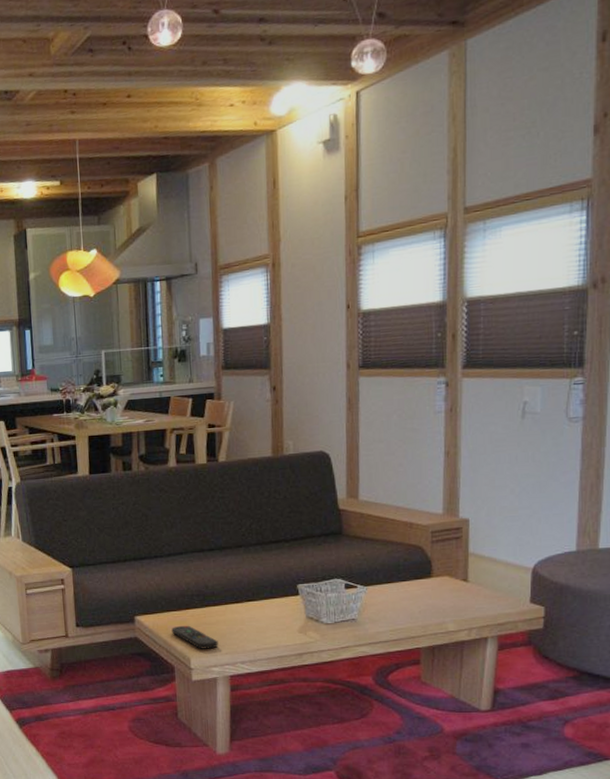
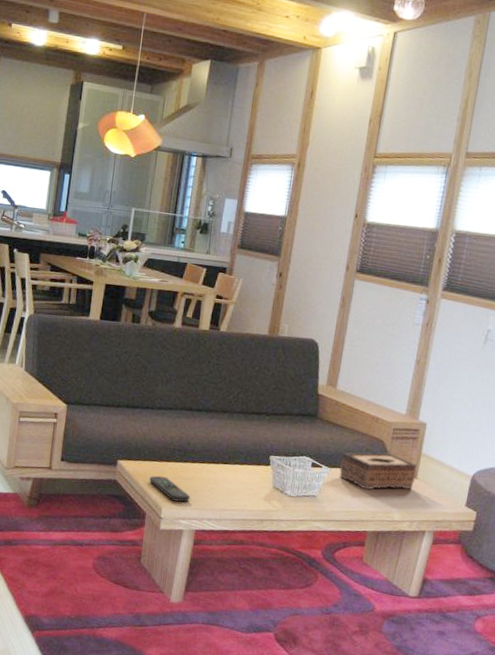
tissue box: none [377,559,467,604] -> present [339,452,417,490]

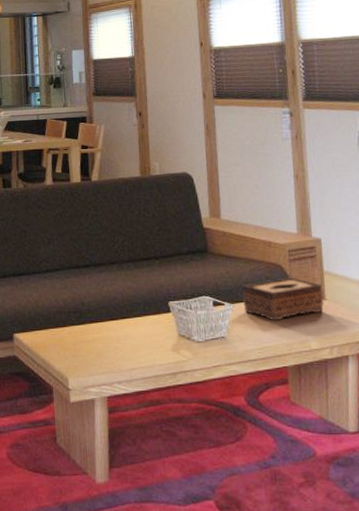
remote control: present [149,475,190,502] -> none [49,343,95,369]

